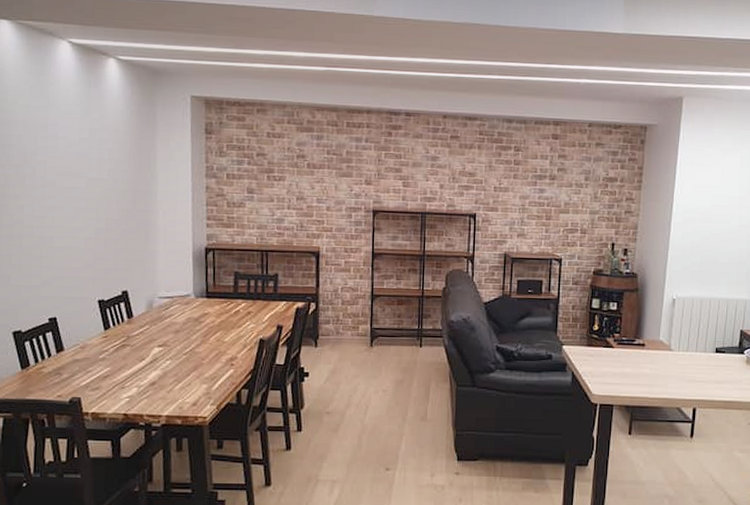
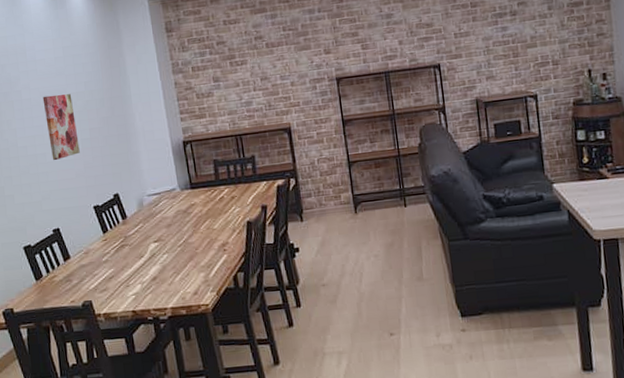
wall art: none [59,176,93,246] -> present [42,94,80,161]

